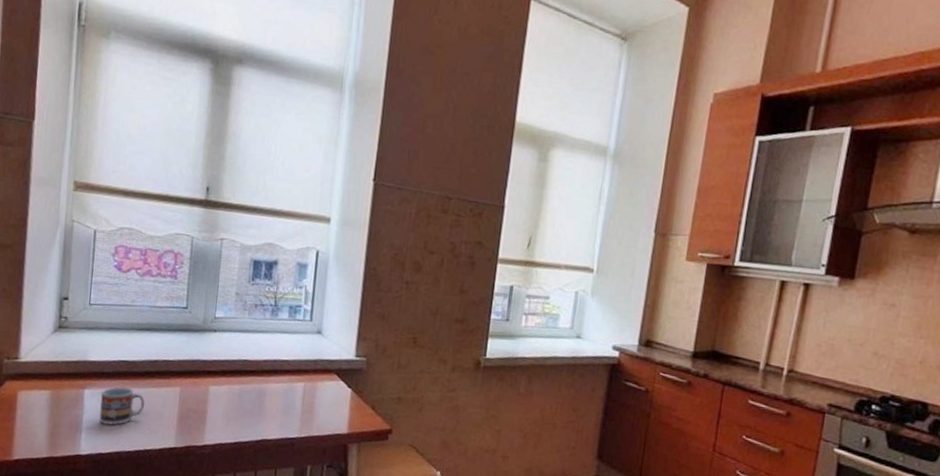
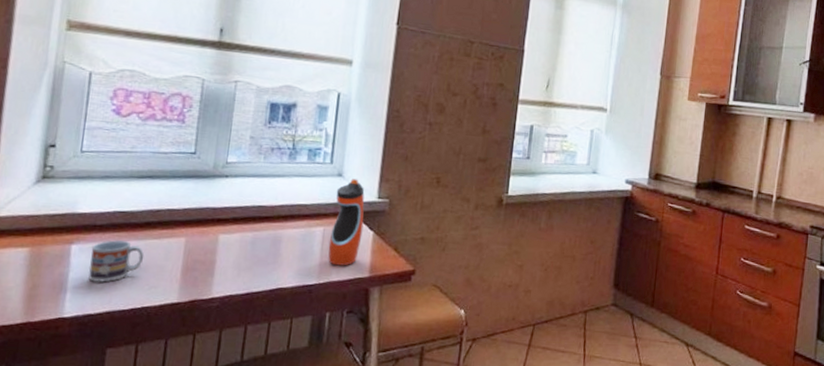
water bottle: none [308,336,343,422] -> present [328,179,365,266]

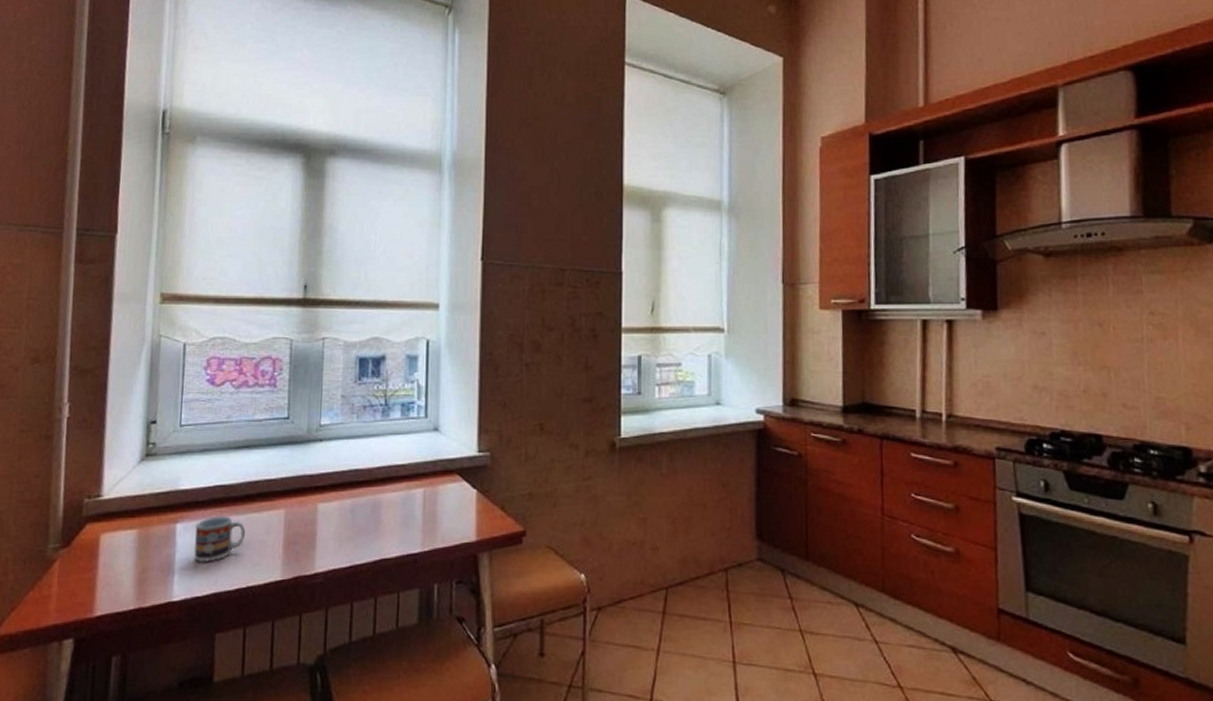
water bottle: present [328,179,365,266] -> none [430,432,466,531]

